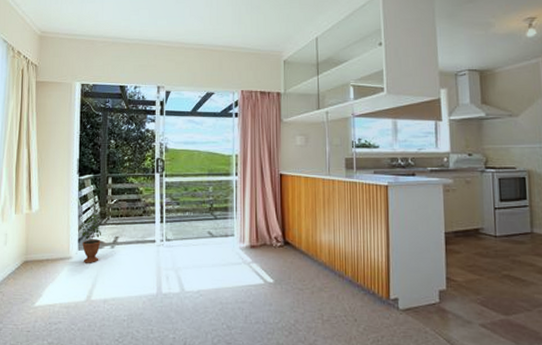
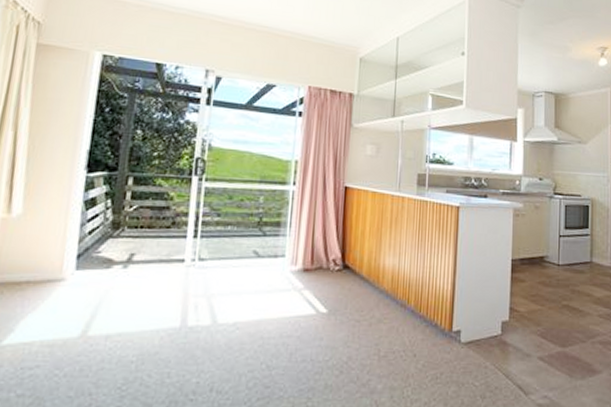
potted plant: present [79,212,101,263] -> none [80,220,112,287]

